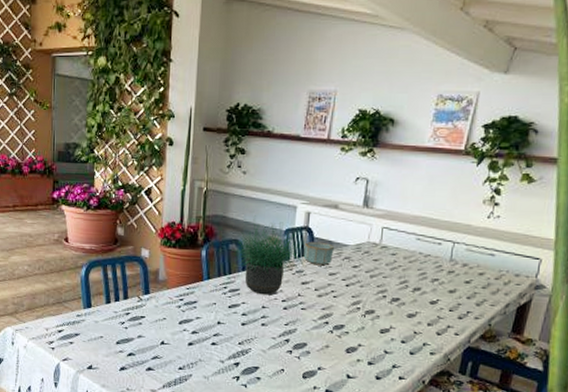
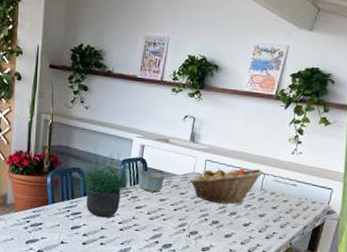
fruit basket: none [364,236,452,279] -> present [190,168,263,205]

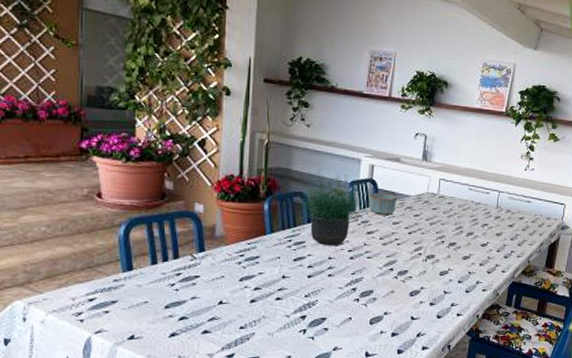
fruit basket: present [190,168,263,205] -> none [424,186,498,225]

